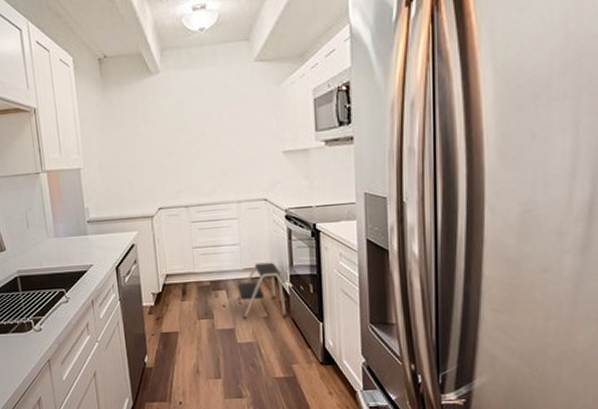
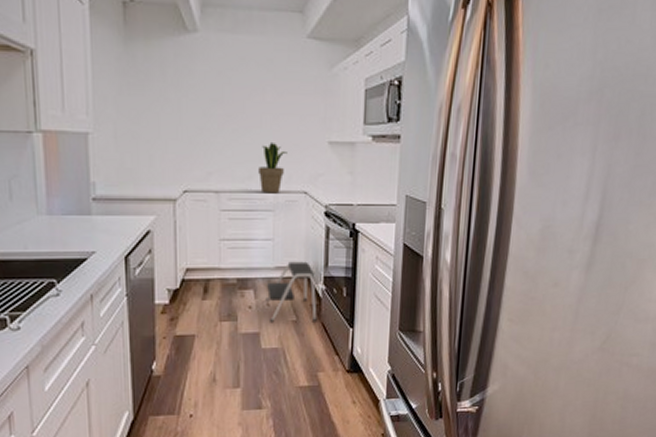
potted plant: none [221,157,246,204] -> present [259,141,287,194]

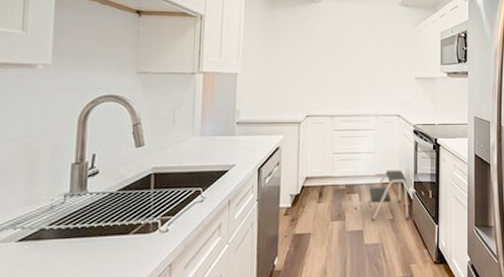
potted plant: present [259,141,287,194] -> none [363,78,385,117]

